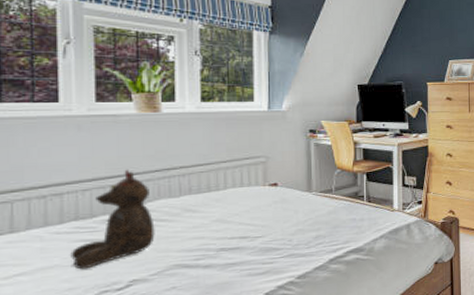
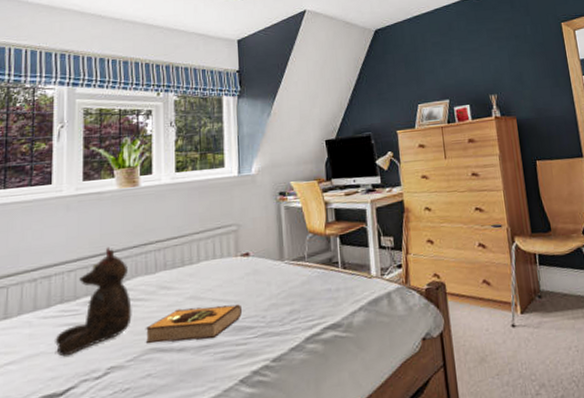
hardback book: none [169,228,268,260] -> present [145,304,242,343]

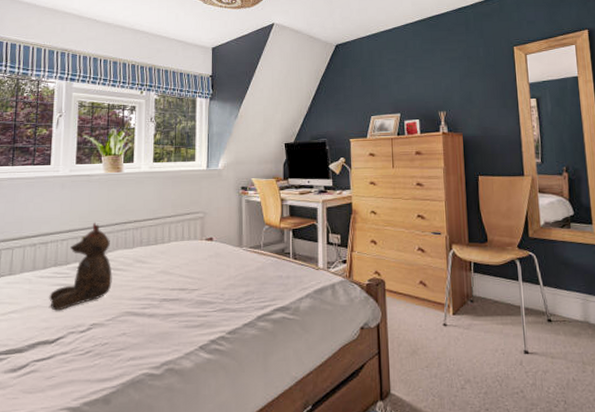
hardback book: present [145,304,242,343] -> none [122,280,204,309]

